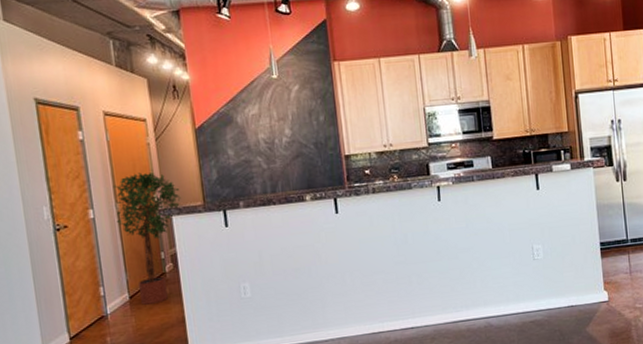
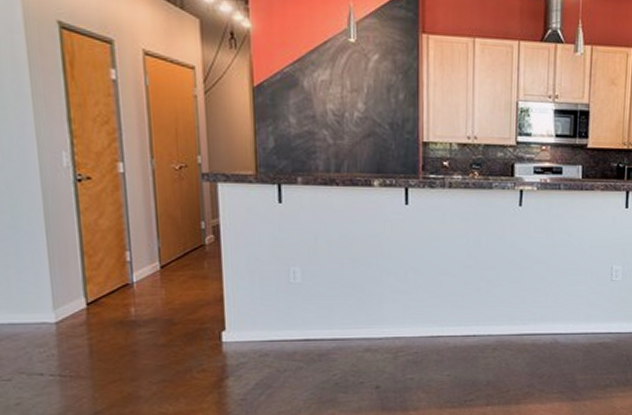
potted tree: present [112,172,181,305] -> none [149,128,229,277]

